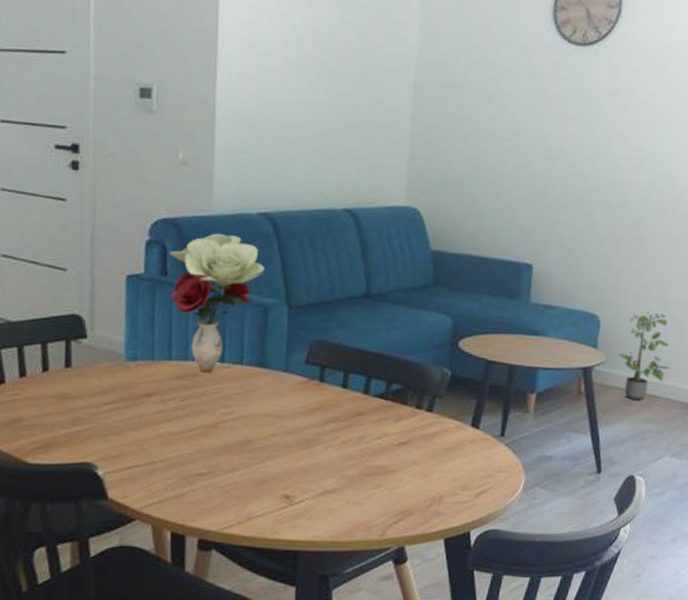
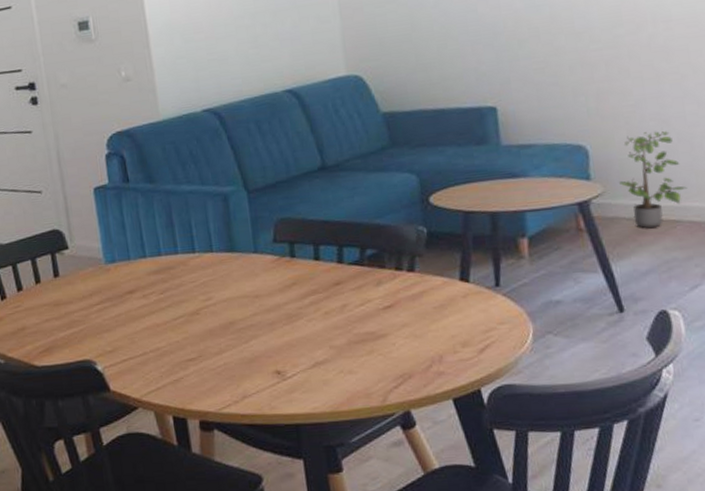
flower bouquet: present [169,233,265,373] -> none [128,134,218,265]

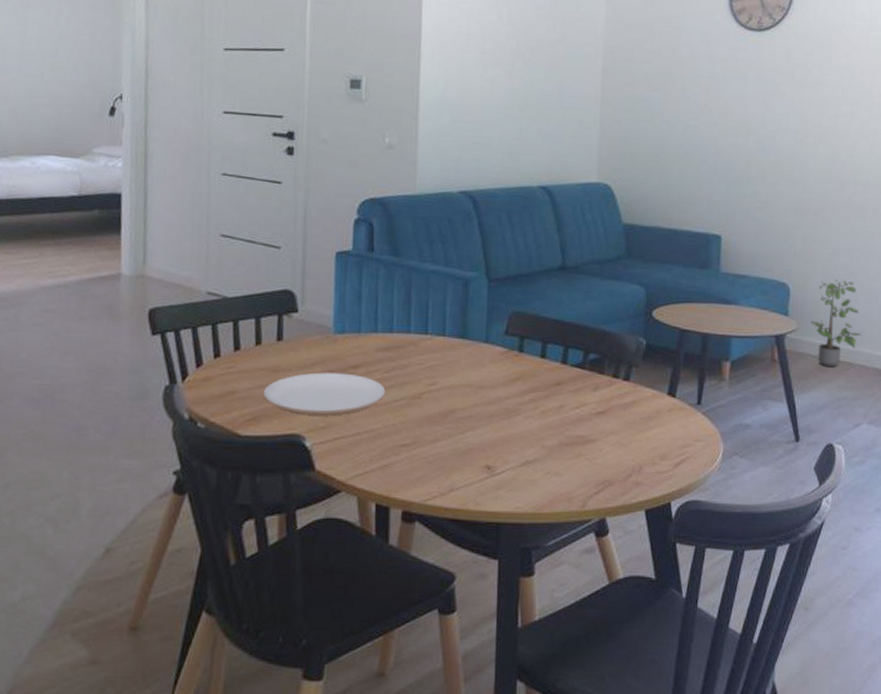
plate: none [51,299,164,342] -> present [264,372,386,416]

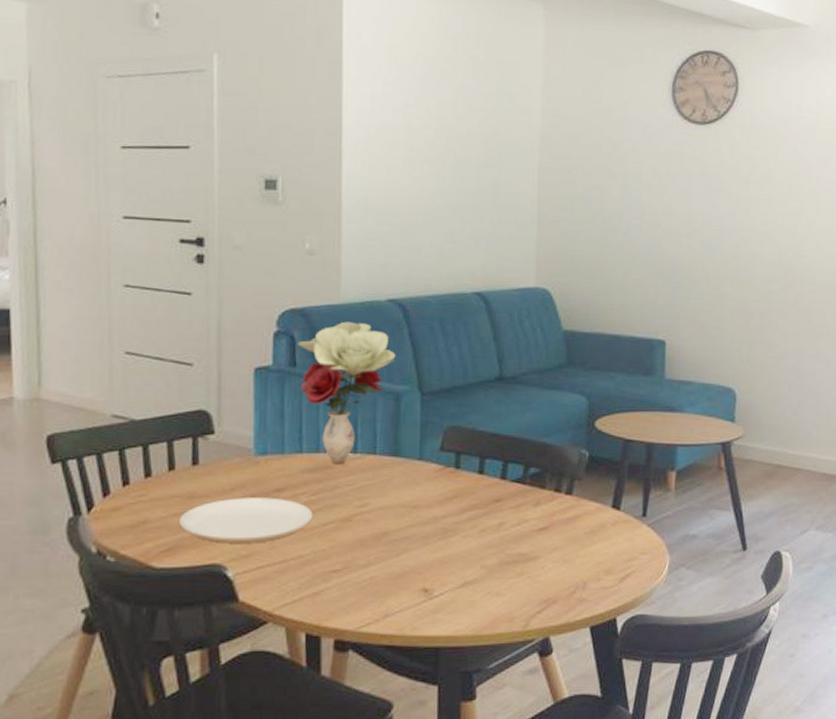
flower bouquet: none [376,211,466,345] -> present [298,321,396,465]
potted plant: present [811,280,862,368] -> none [757,383,809,474]

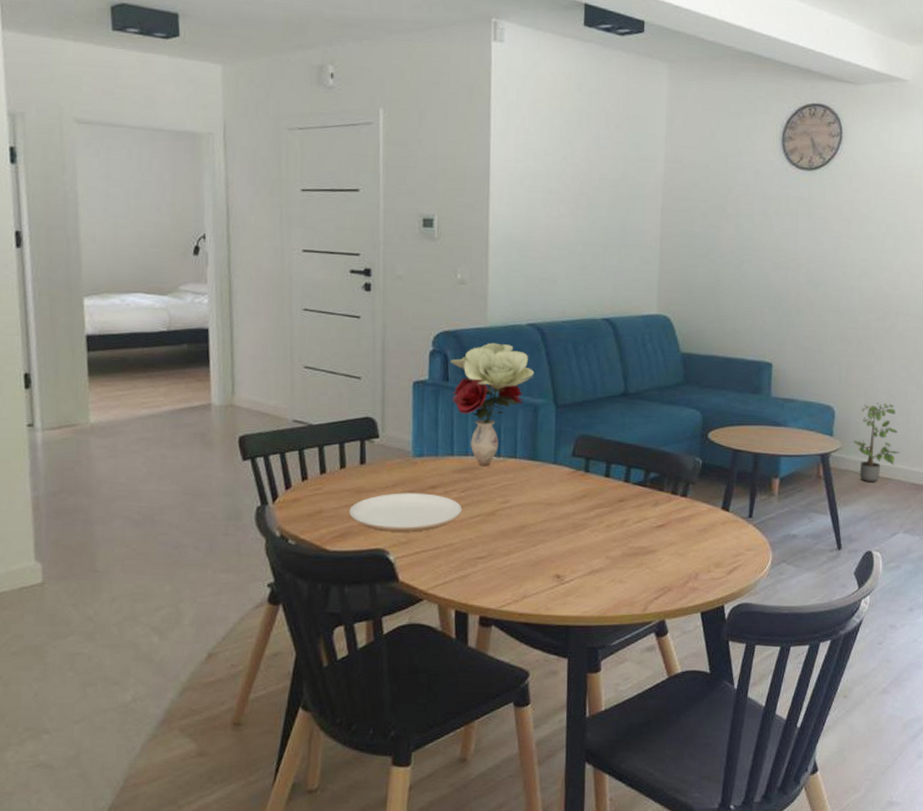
potted plant: none [757,383,809,474] -> present [853,403,900,483]

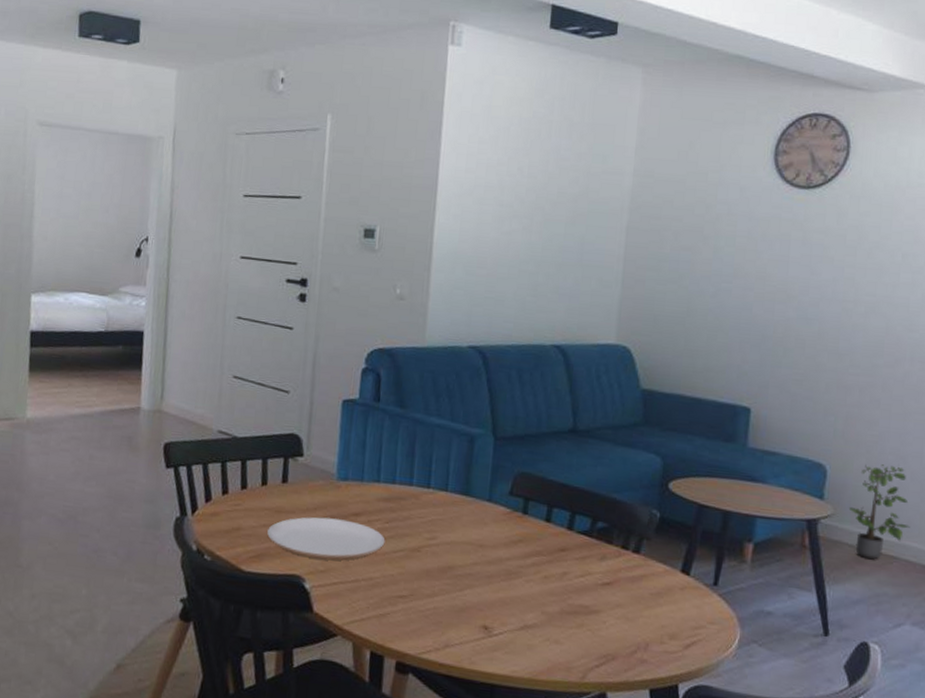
flower bouquet: present [450,342,535,466] -> none [381,364,473,497]

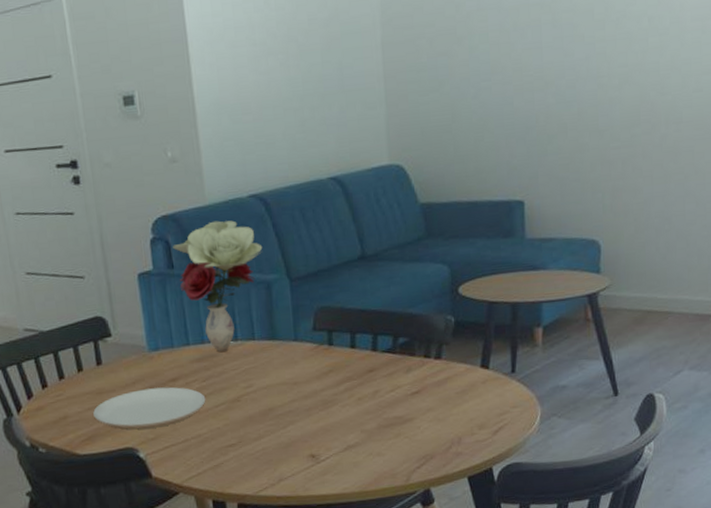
flower bouquet: none [381,364,473,497] -> present [173,220,263,353]
potted plant: present [849,464,910,560] -> none [624,228,680,319]

